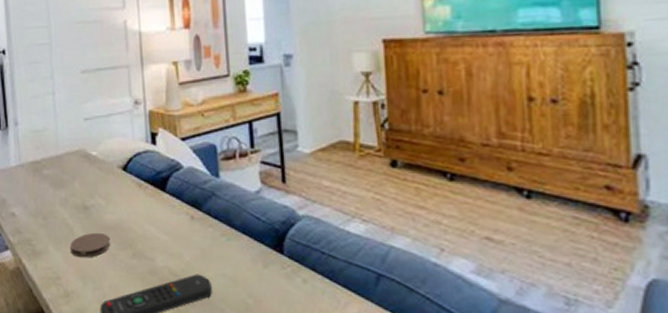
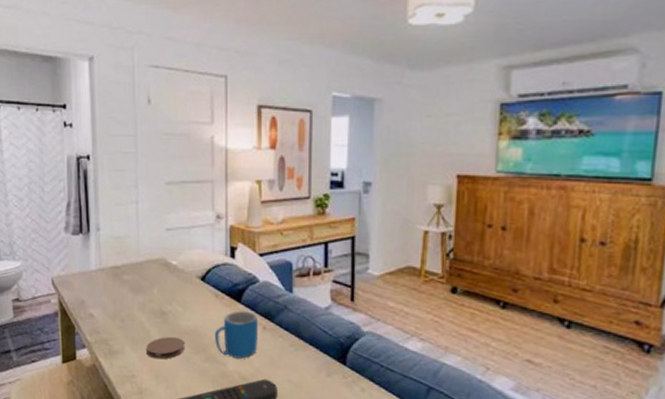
mug: none [141,200,187,253] -> present [215,311,258,359]

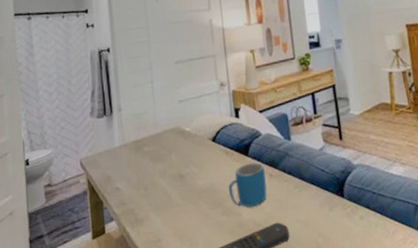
coaster: present [146,336,185,360] -> none [169,196,204,220]

